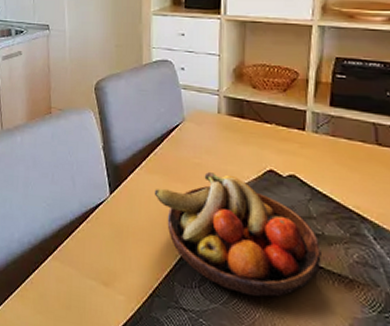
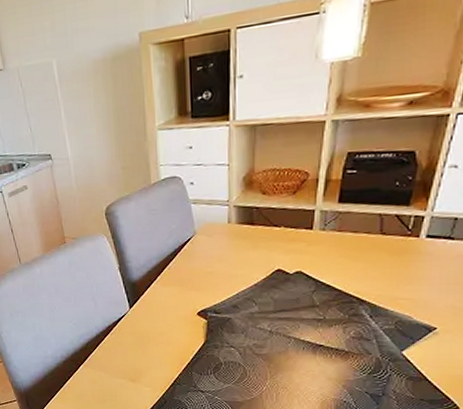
fruit bowl: present [154,171,321,297] -> none [170,277,322,375]

